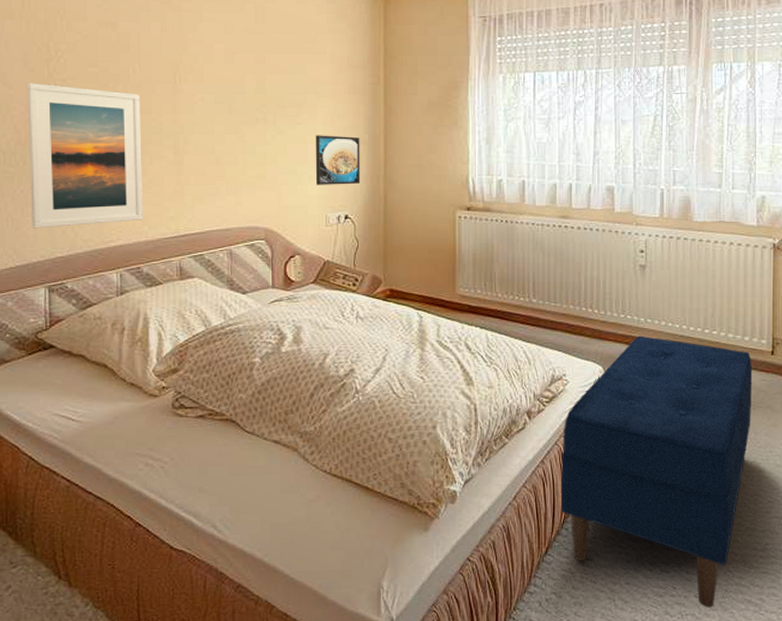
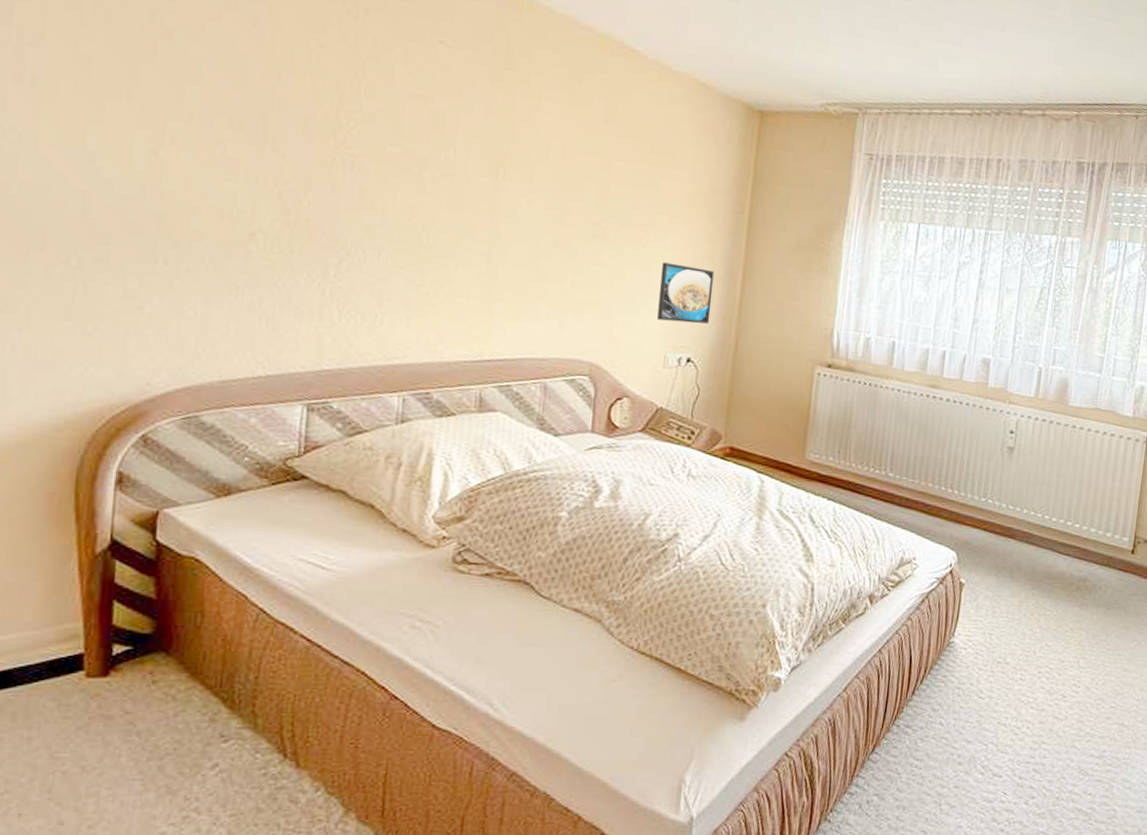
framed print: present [26,83,143,229] -> none [292,153,451,337]
bench: present [560,335,753,608] -> none [895,522,1111,816]

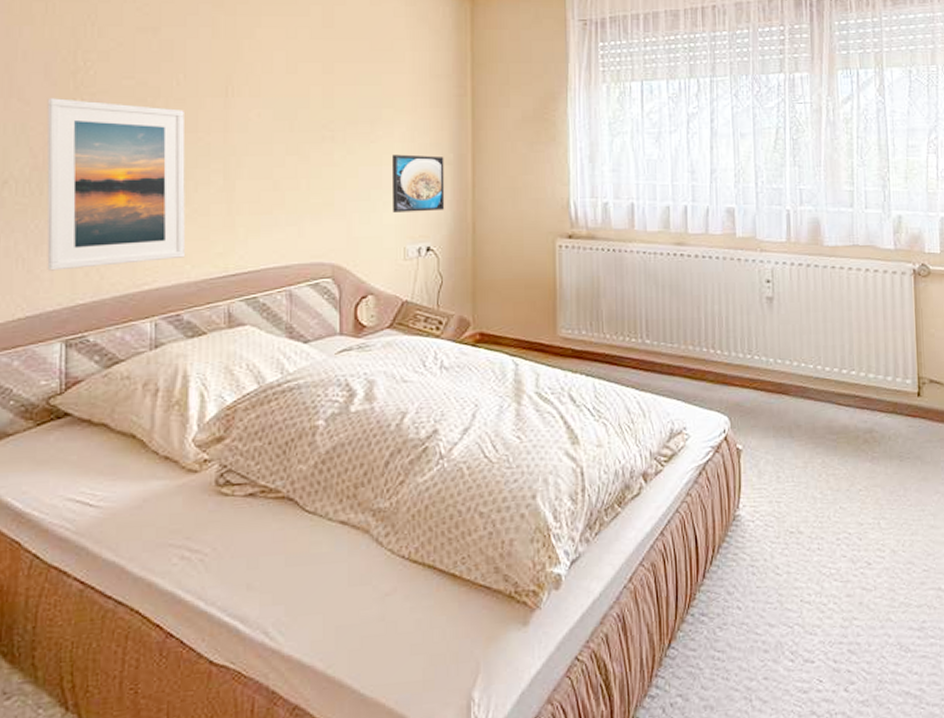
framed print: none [292,153,451,337] -> present [46,98,185,271]

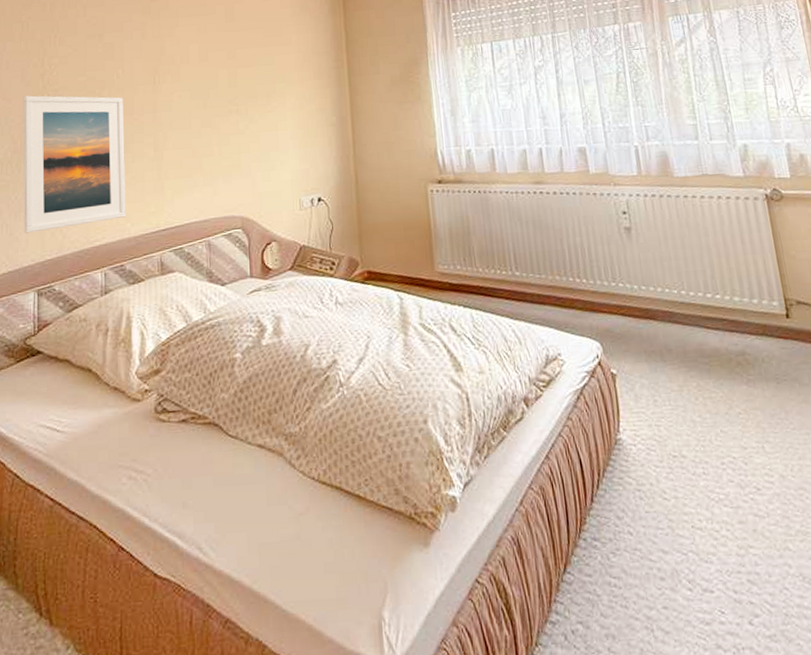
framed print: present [391,154,445,212] -> none [285,119,331,170]

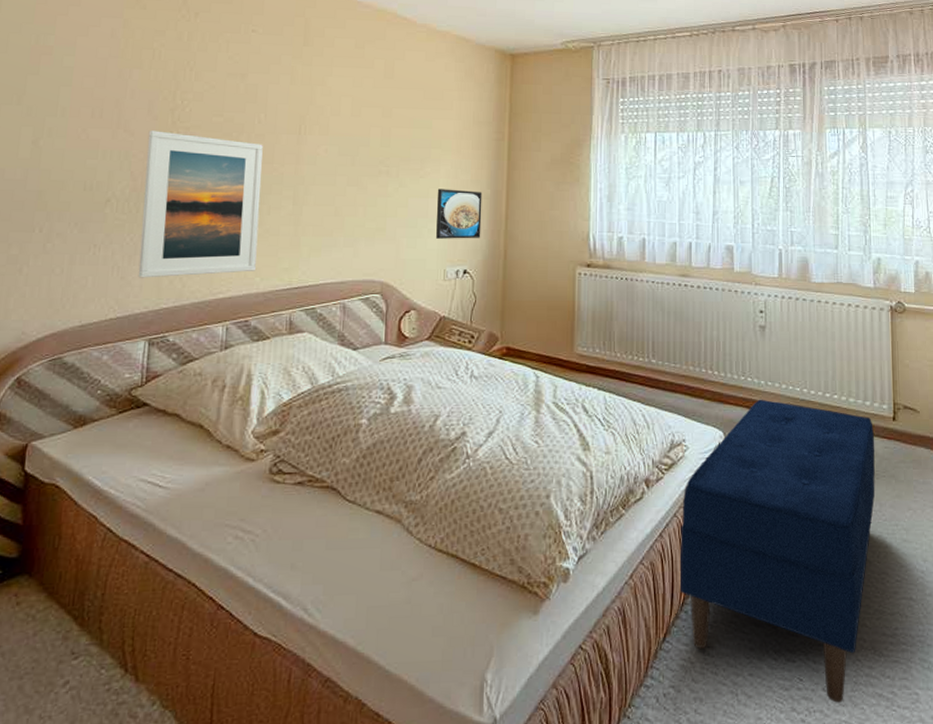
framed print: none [285,119,331,170] -> present [436,189,483,239]
bench: none [566,304,782,639] -> present [679,399,875,703]

